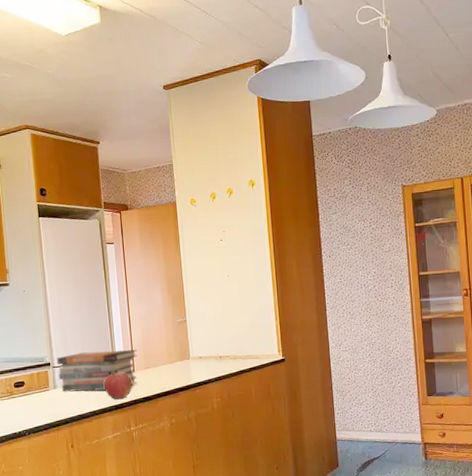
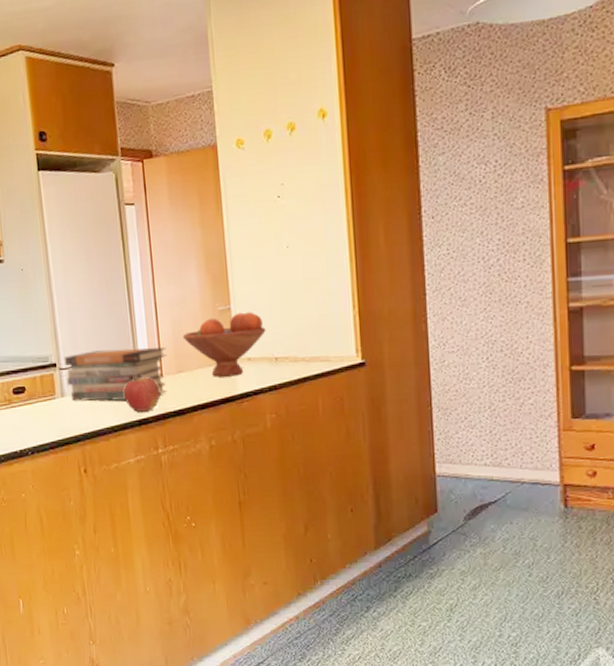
fruit bowl: none [150,323,213,372] -> present [182,311,266,377]

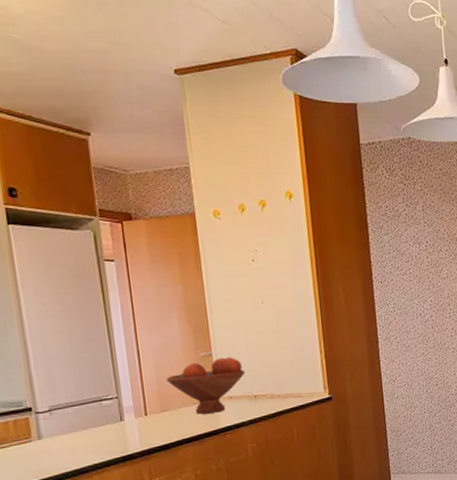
book stack: present [63,347,167,402] -> none [40,389,151,443]
apple: present [123,375,160,412] -> none [106,416,144,449]

